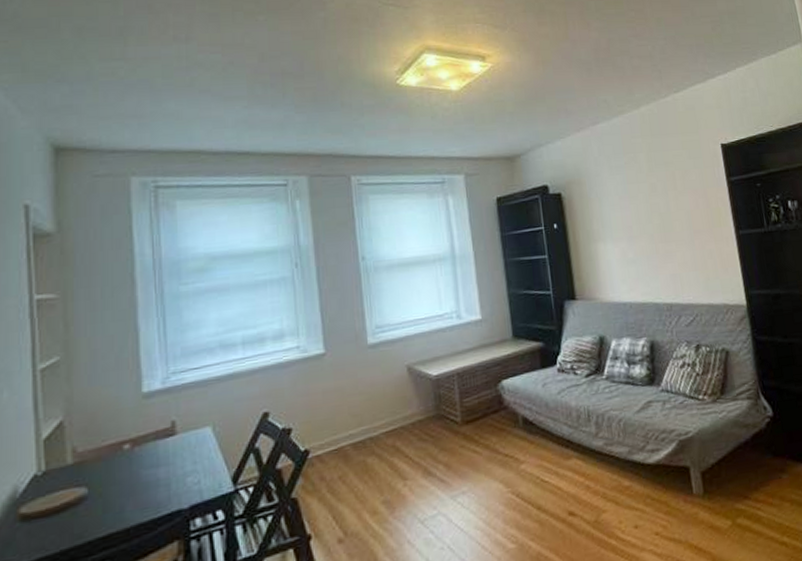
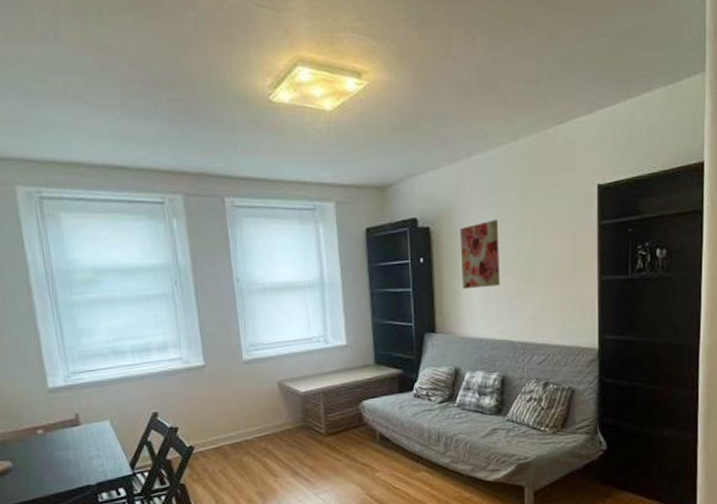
wall art: none [591,182,637,252] -> present [459,220,500,289]

